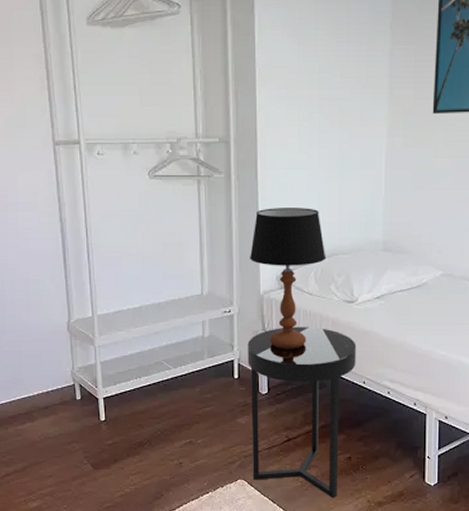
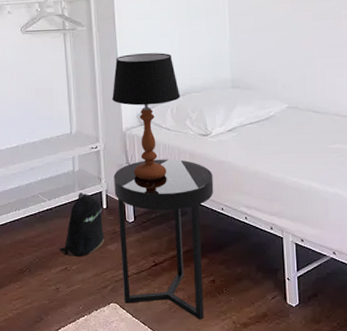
backpack: none [184,361,235,429] -> present [59,193,105,256]

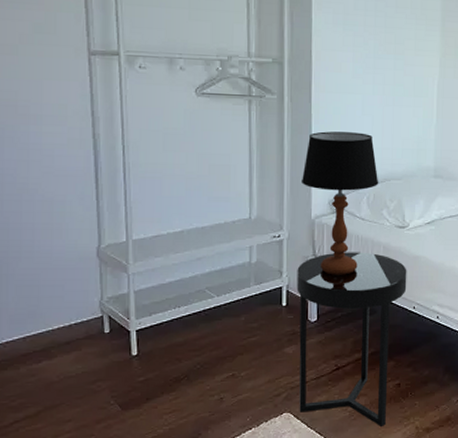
backpack: present [59,193,105,256] -> none [227,288,282,361]

